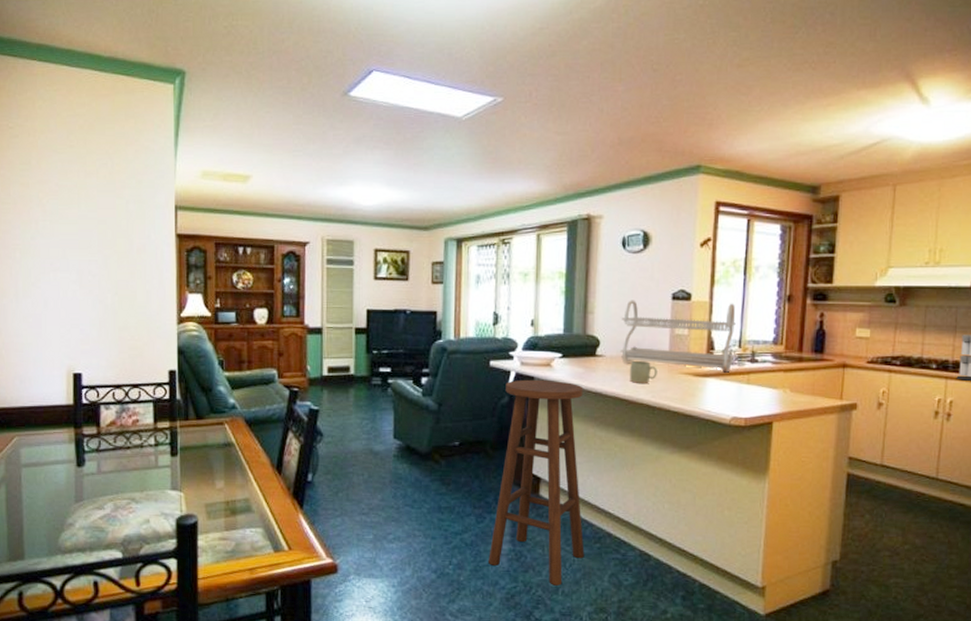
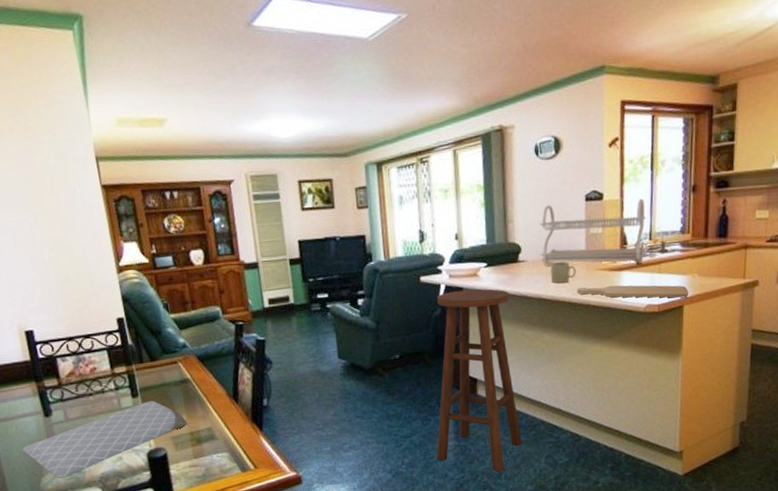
placemat: none [48,462,227,536] -> present [22,401,190,479]
chopping board: none [657,391,780,413] -> present [577,285,689,298]

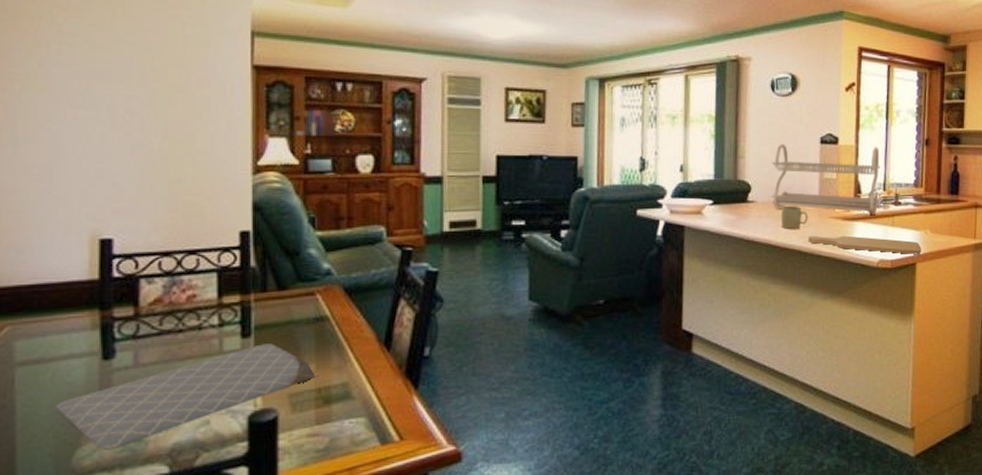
books: none [138,216,172,240] -> present [291,109,336,138]
bar stool: present [436,289,522,472] -> none [638,228,740,449]

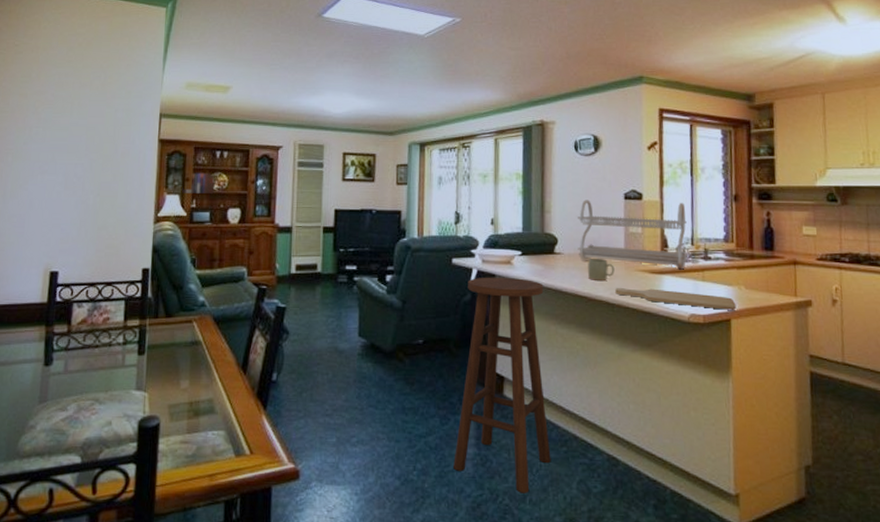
placemat: present [56,343,319,450] -> none [11,361,191,439]
bar stool: none [638,228,740,449] -> present [453,277,551,493]

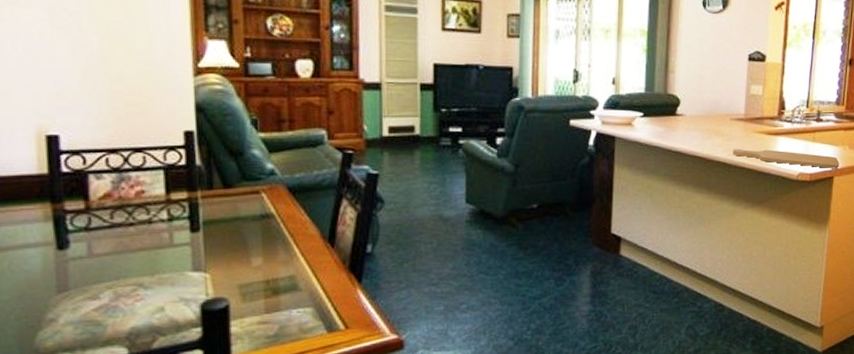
books: present [182,172,215,195] -> none [230,13,275,42]
bar stool: present [453,277,551,493] -> none [568,139,664,342]
dish rack: present [577,200,687,271] -> none [699,60,804,132]
mug: present [588,258,615,280] -> none [708,119,734,142]

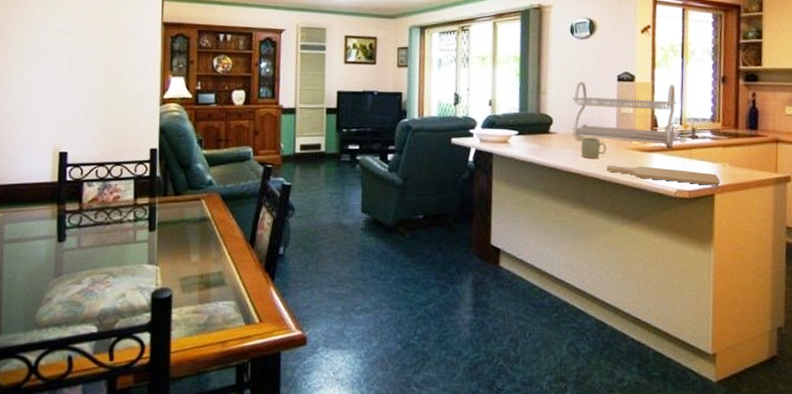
dish rack: none [699,60,804,132] -> present [571,81,676,149]
mug: none [708,119,734,142] -> present [581,137,606,158]

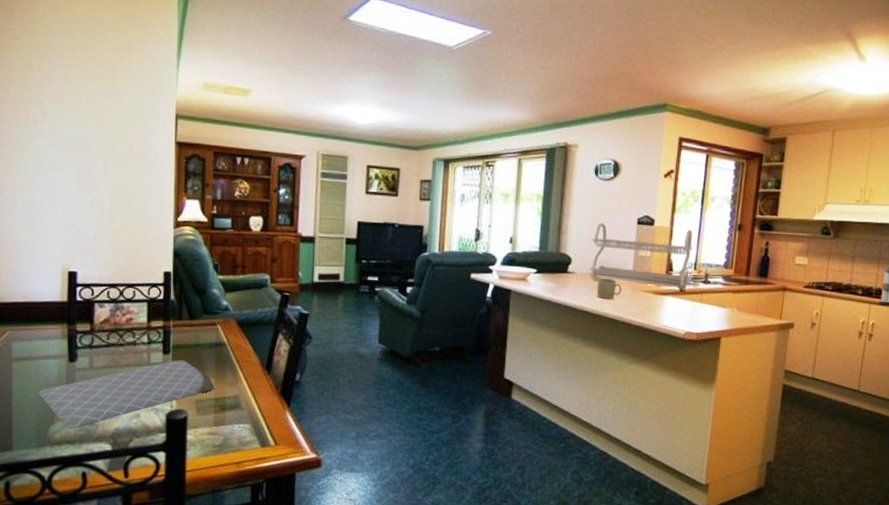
placemat: none [27,237,202,310] -> present [38,360,217,429]
books: none [187,55,219,77] -> present [202,178,236,201]
chopping board: present [607,166,720,186] -> none [620,306,727,329]

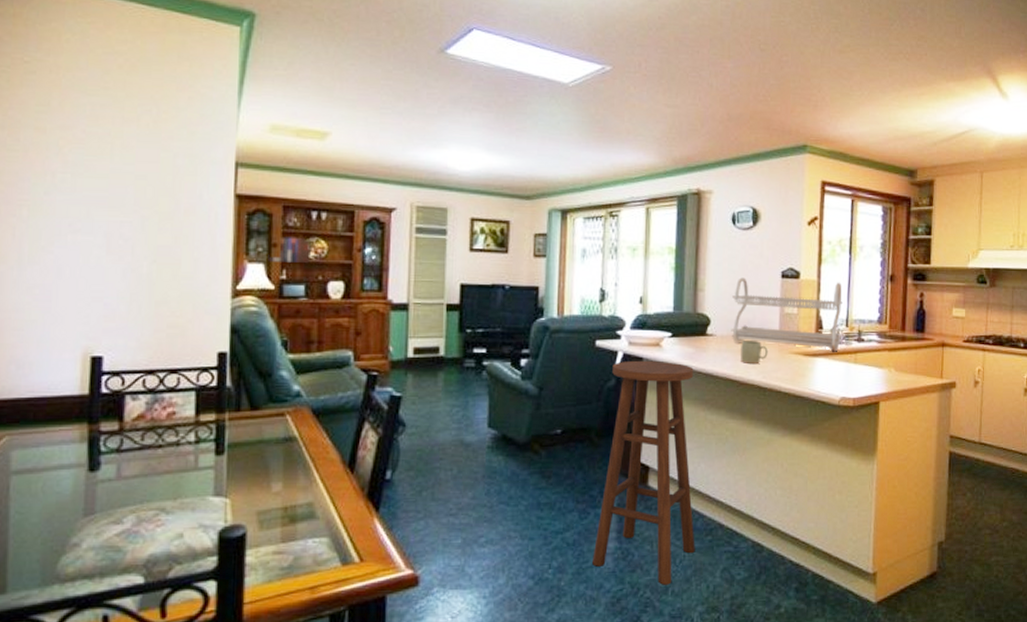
placemat: present [38,360,217,429] -> none [45,461,286,558]
bar stool: none [462,292,555,481] -> present [592,360,695,585]

